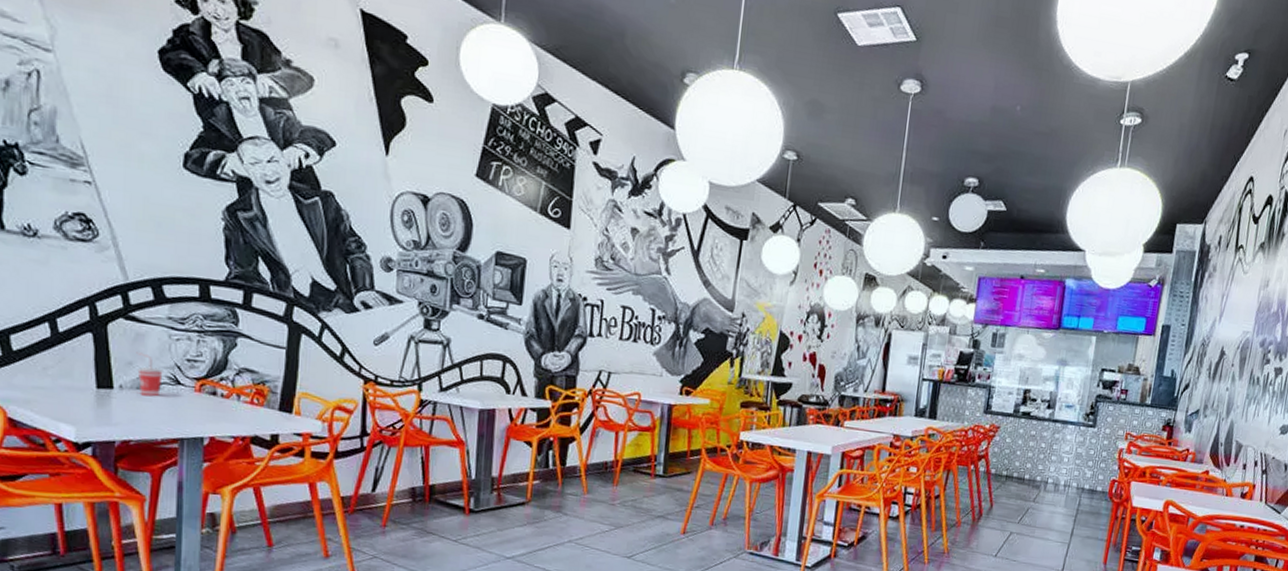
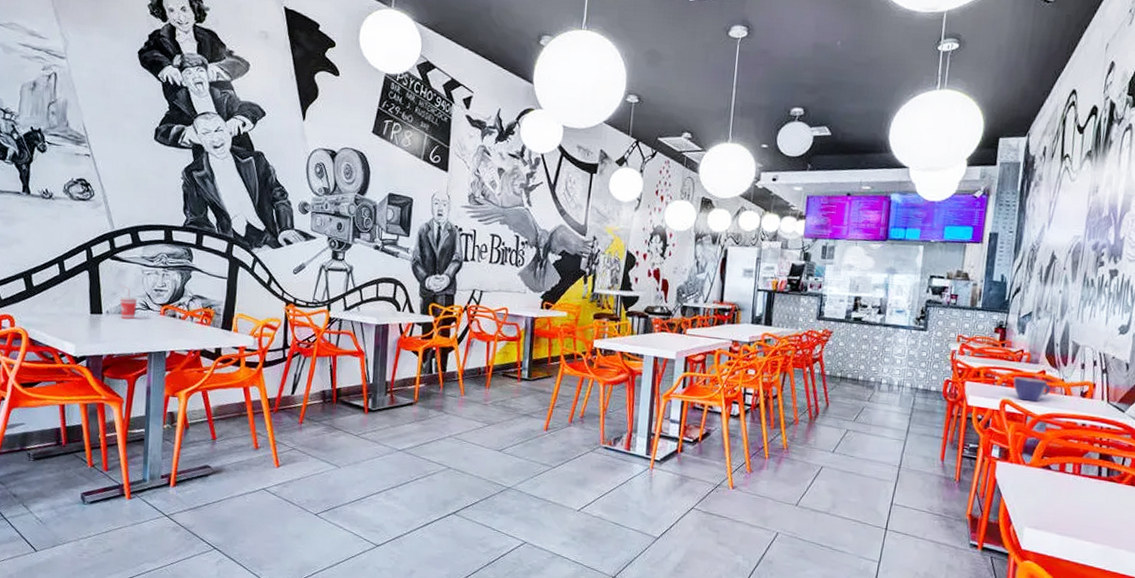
cup: none [1177,476,1213,503] -> present [1013,376,1051,402]

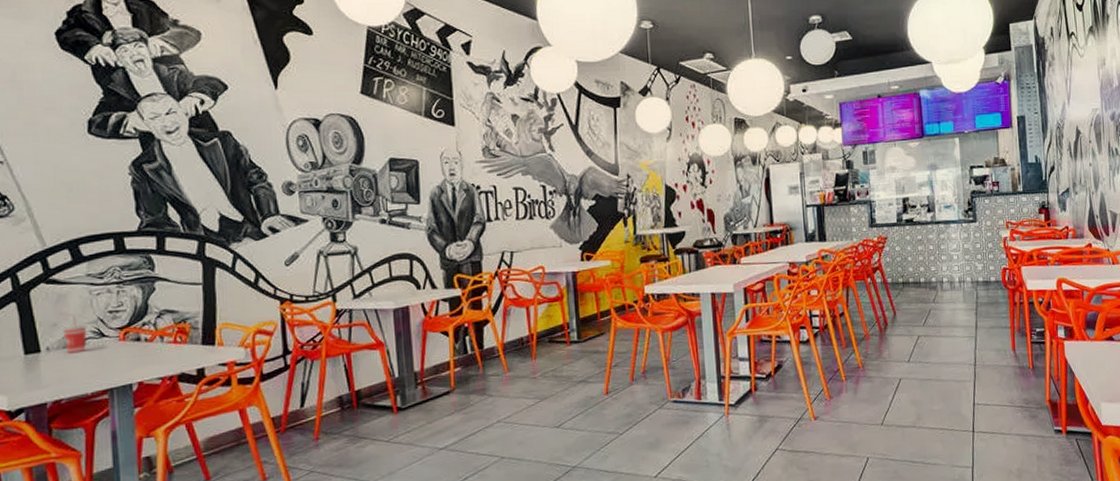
cup: present [1013,376,1051,402] -> none [1064,252,1100,276]

